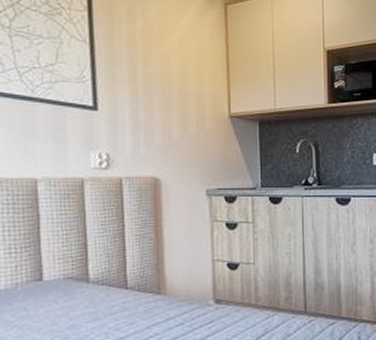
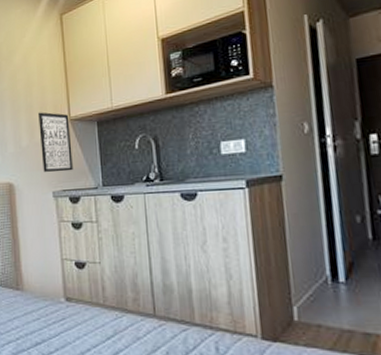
wall art: none [194,104,230,170] -> present [38,112,73,173]

